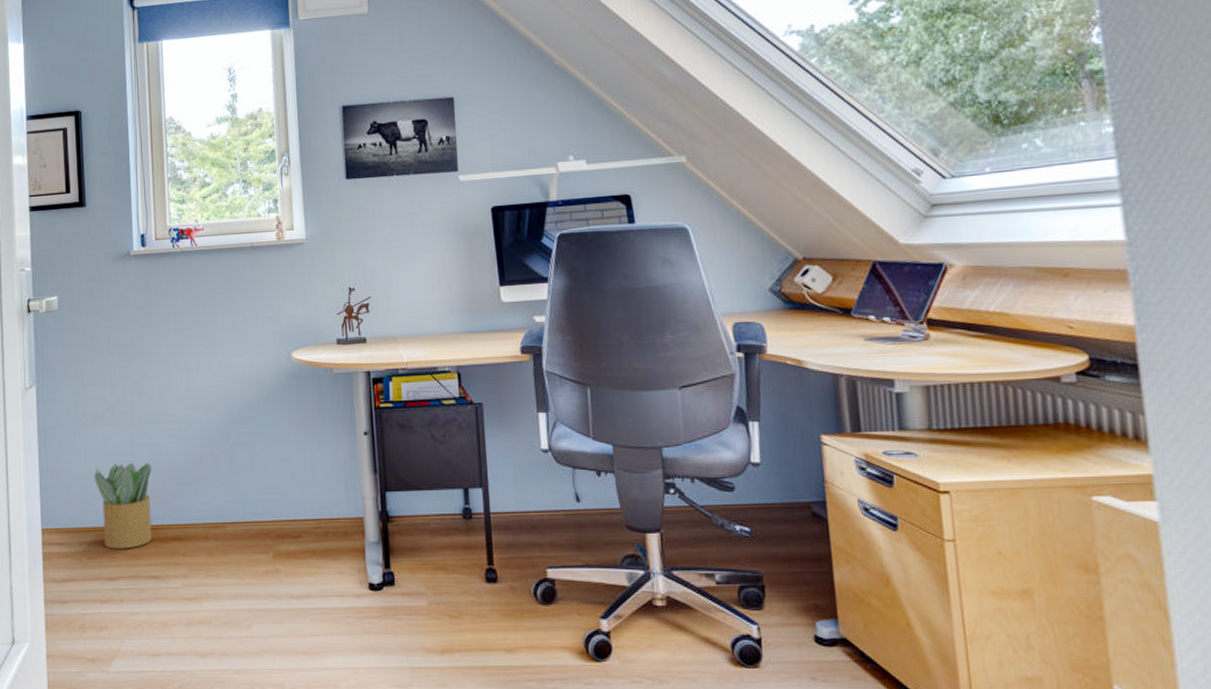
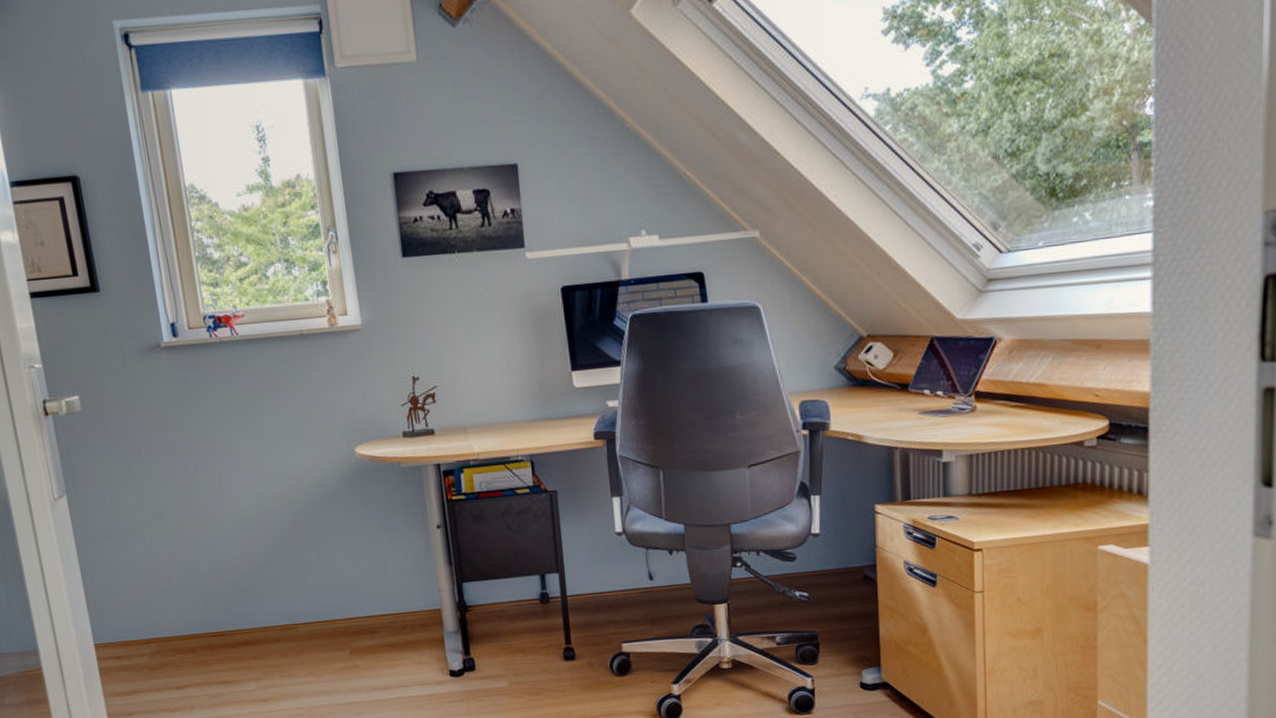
potted plant: present [94,462,152,549] -> none [147,570,219,659]

